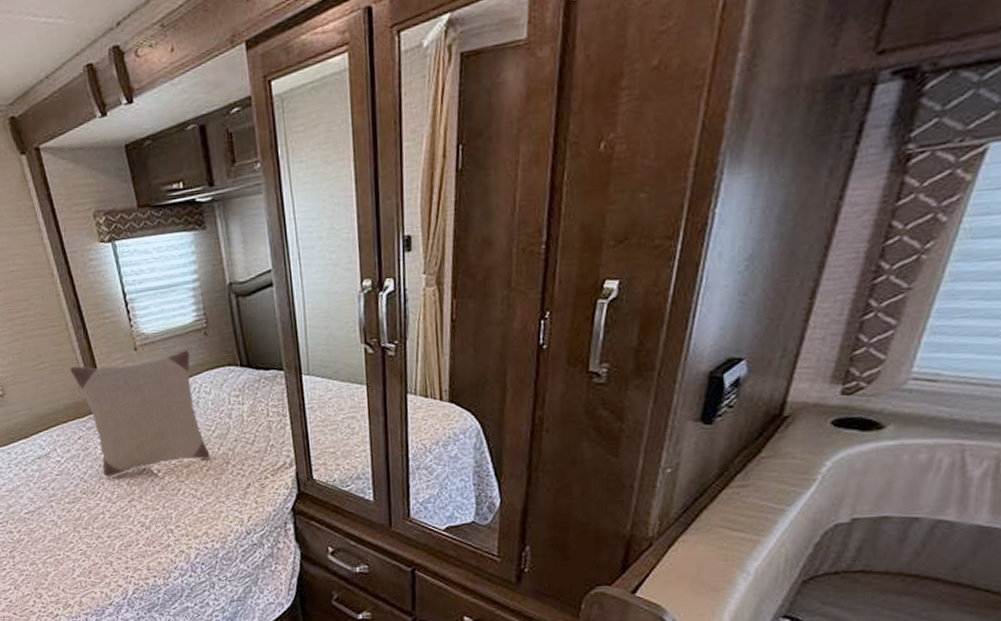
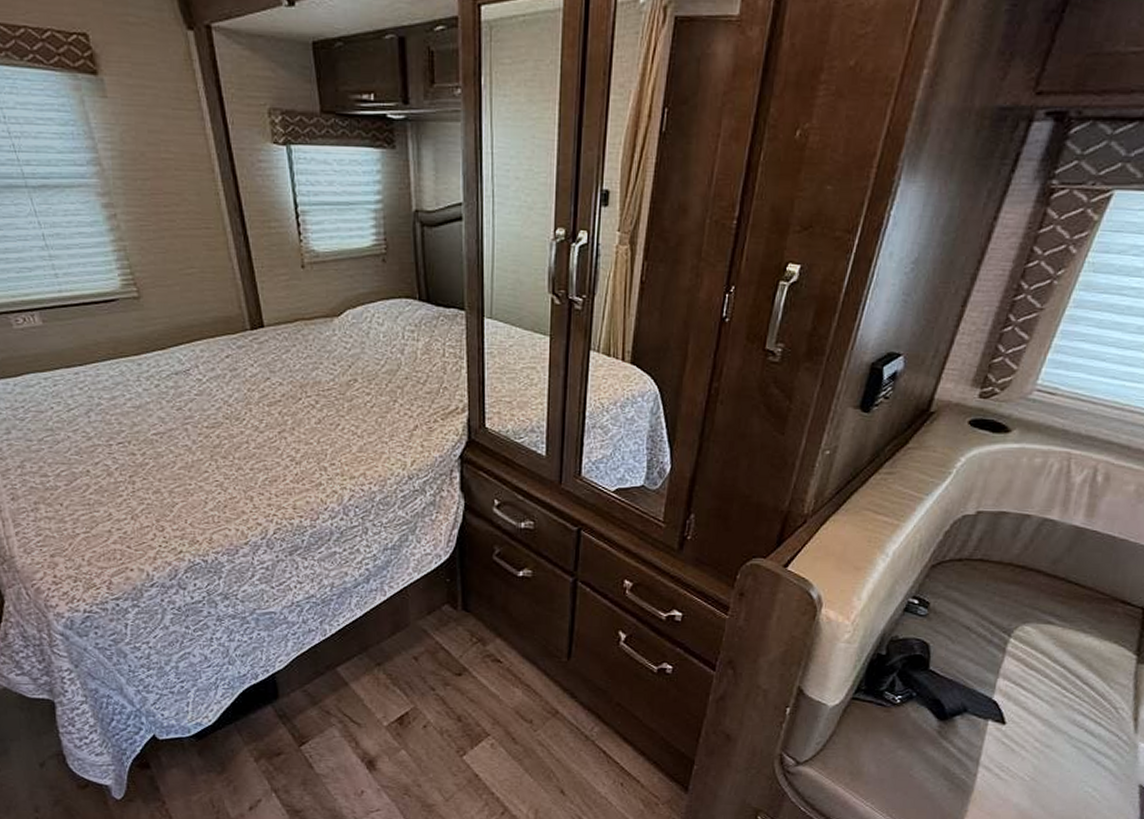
pillow: present [70,349,211,477] -> none [223,274,377,403]

